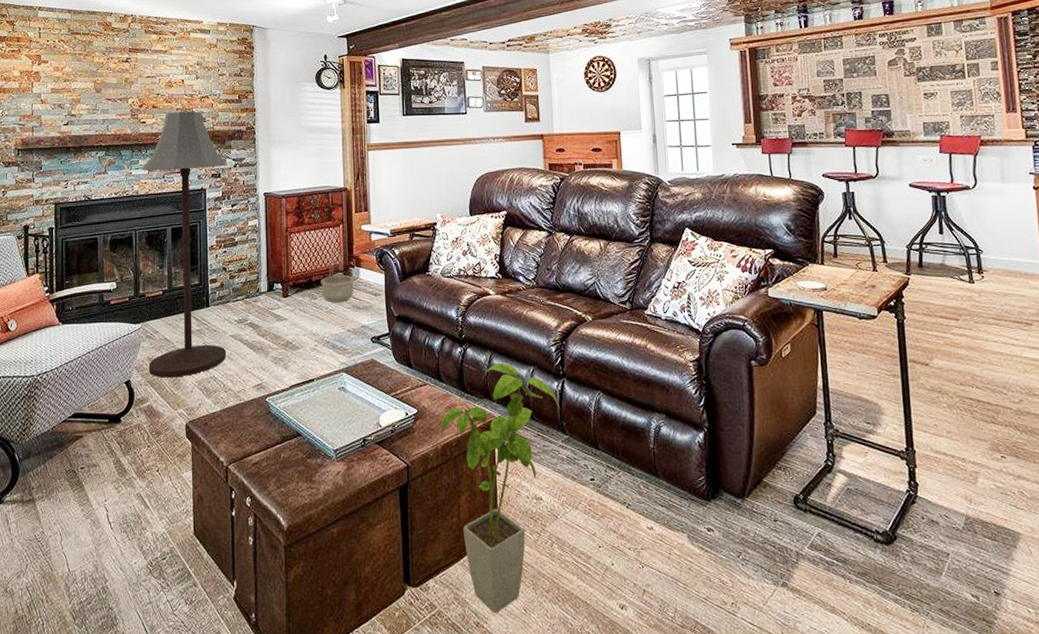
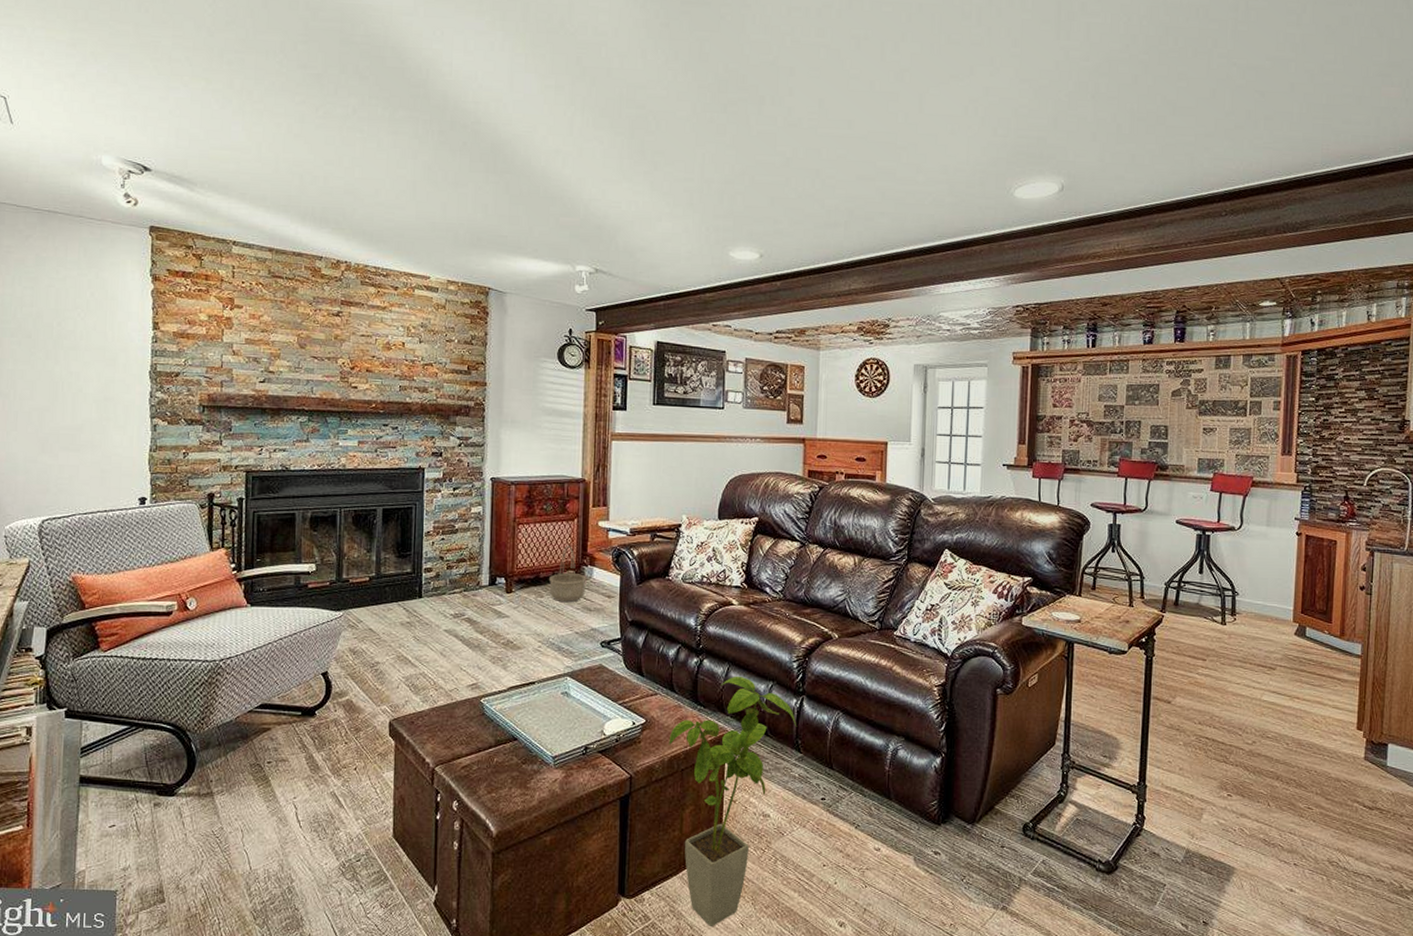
floor lamp: present [141,111,228,378] -> none [349,378,452,672]

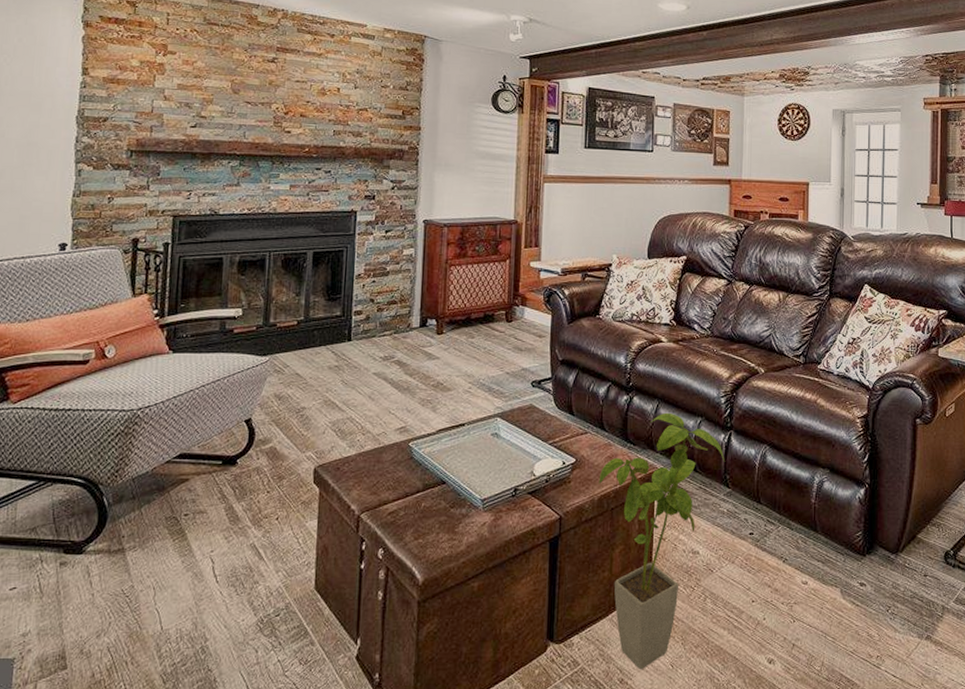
basket: present [549,545,587,602] -> none [480,286,518,342]

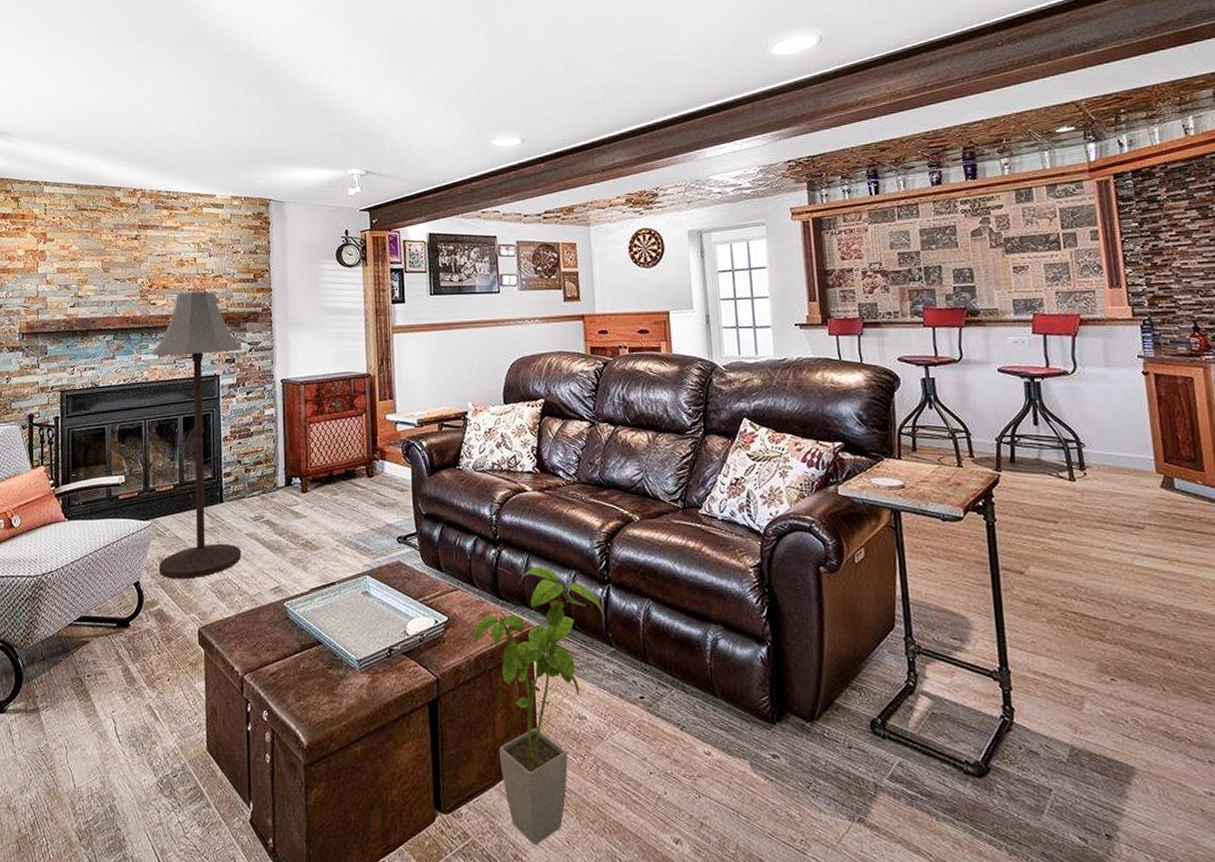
floor lamp: none [274,123,385,417] -> present [151,292,243,579]

